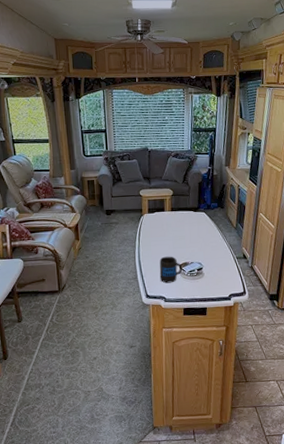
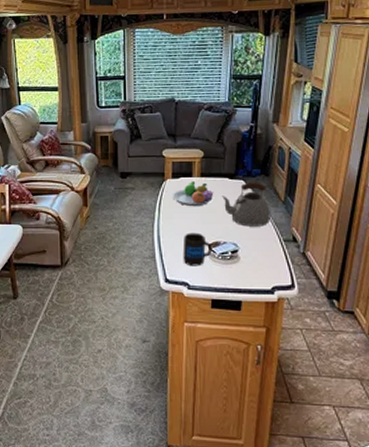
fruit bowl: none [149,215,182,236] -> present [172,181,214,207]
kettle: none [188,213,226,249] -> present [221,182,270,227]

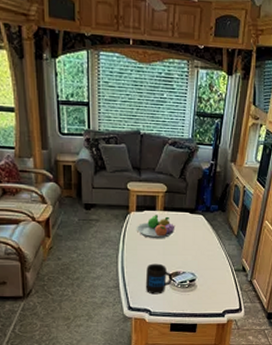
kettle: present [221,182,270,227] -> none [182,217,225,258]

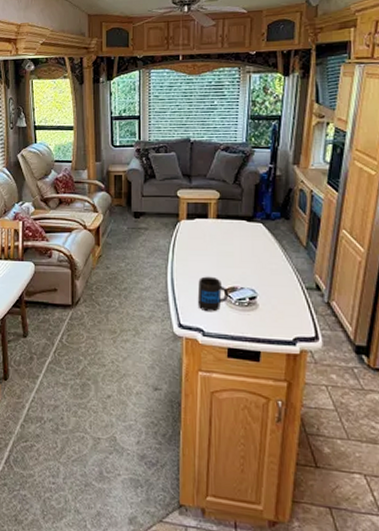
fruit bowl: present [136,215,175,239] -> none [186,223,231,250]

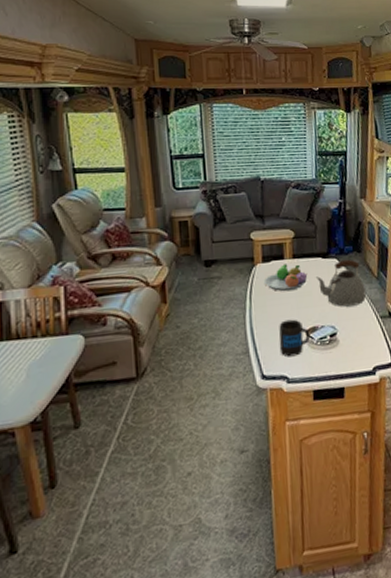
fruit bowl: none [186,223,231,250] -> present [263,264,308,292]
kettle: none [238,225,291,273] -> present [315,259,366,307]

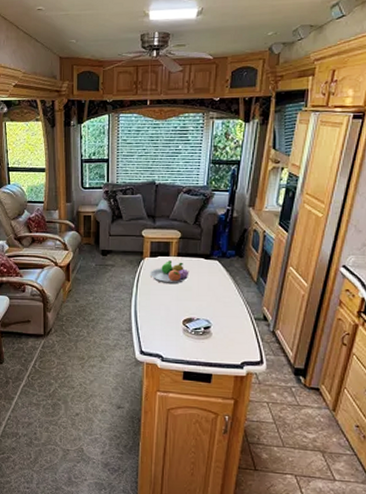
mug: present [278,319,311,357] -> none [158,308,186,340]
kettle: present [315,259,366,307] -> none [196,262,243,305]

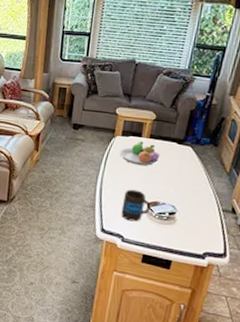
mug: none [158,308,186,340] -> present [121,189,151,222]

